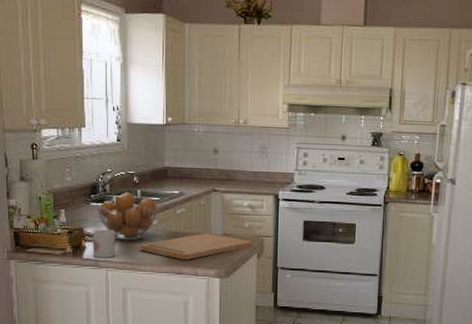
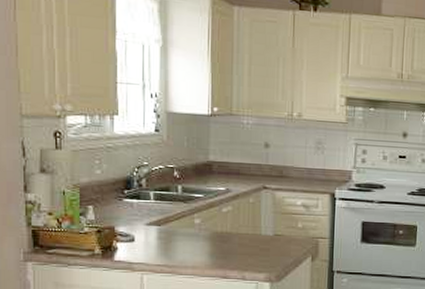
mug: present [92,229,115,258] -> none [125,228,152,260]
fruit basket: present [96,192,158,241] -> none [129,188,202,241]
cutting board: present [140,233,252,260] -> none [180,234,306,263]

